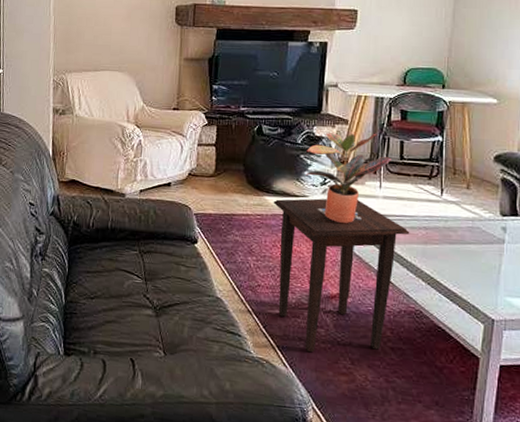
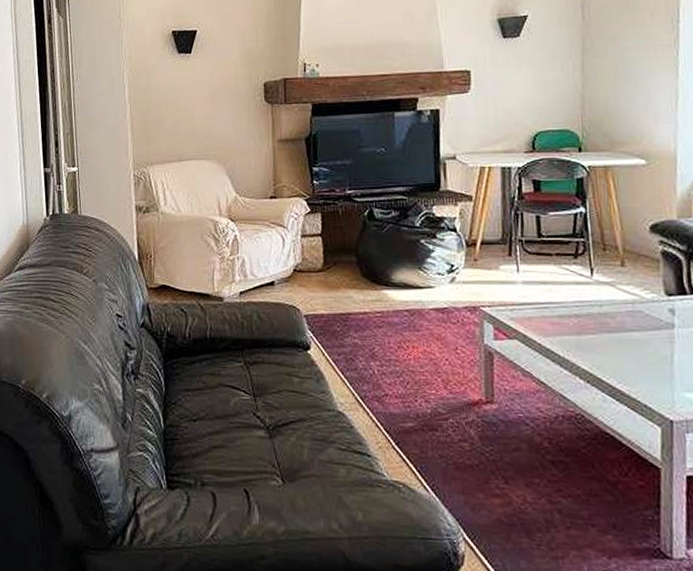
side table: present [273,198,410,353] -> none [394,288,559,472]
potted plant: present [305,132,391,224] -> none [427,208,527,317]

